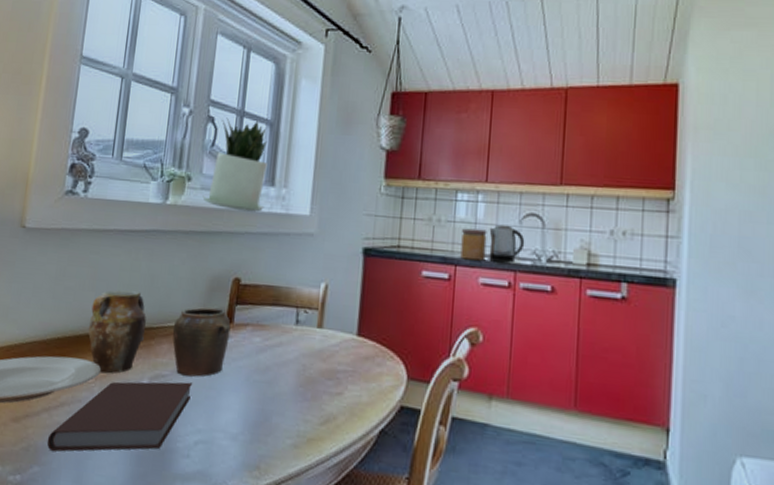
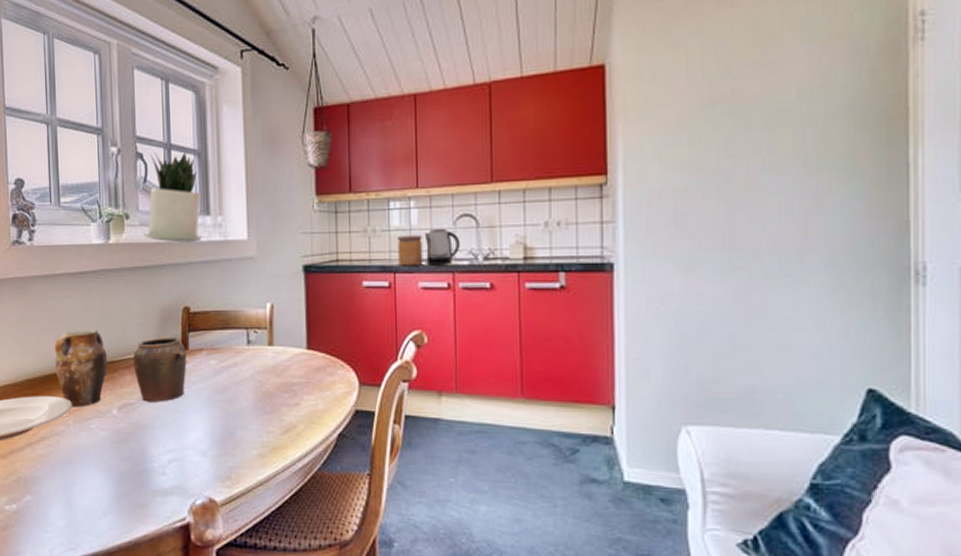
book: present [46,381,192,452] -> none [34,408,160,481]

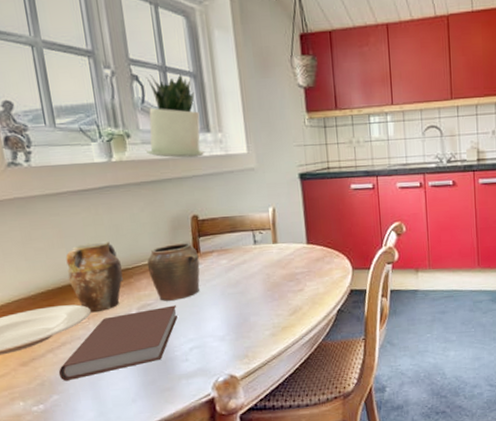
book: none [34,408,160,481] -> present [58,305,179,381]
jar: present [398,235,423,266] -> none [378,144,400,170]
kettle: present [424,228,461,265] -> none [399,138,429,169]

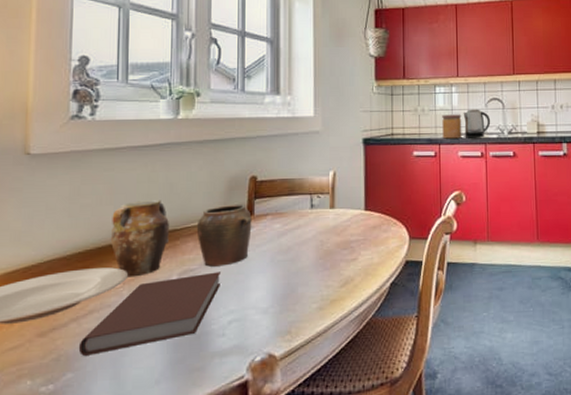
planter: present [145,74,205,158] -> none [213,38,272,118]
jar: none [378,144,400,170] -> present [442,114,462,139]
kettle: none [399,138,429,169] -> present [463,109,491,138]

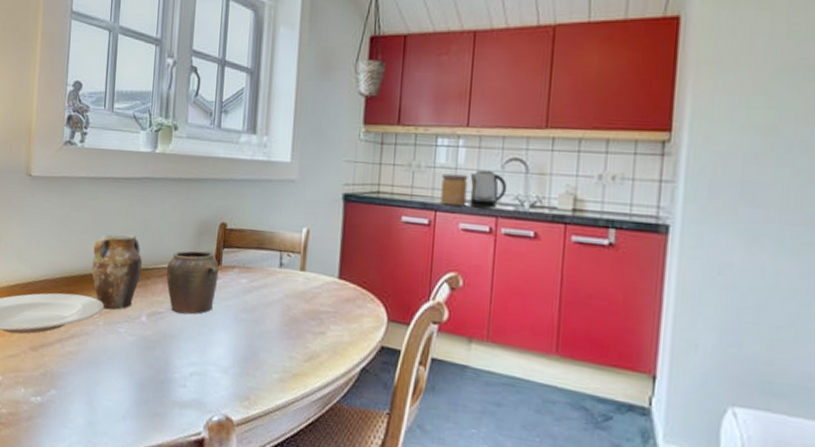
book: present [78,272,222,356] -> none [61,317,186,379]

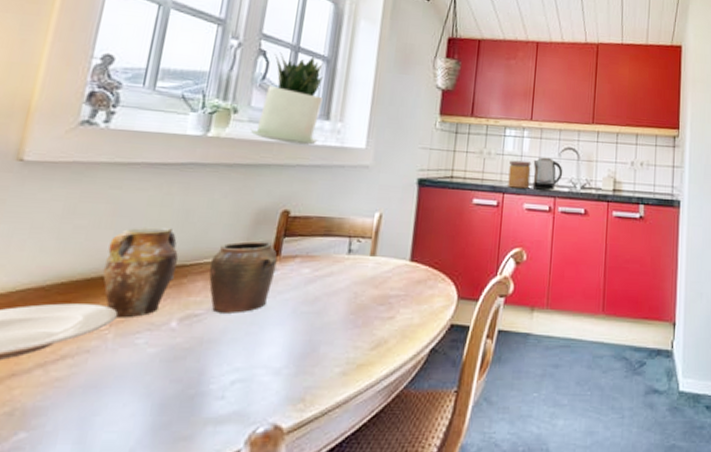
planter: none [189,67,249,160] -> present [250,52,323,145]

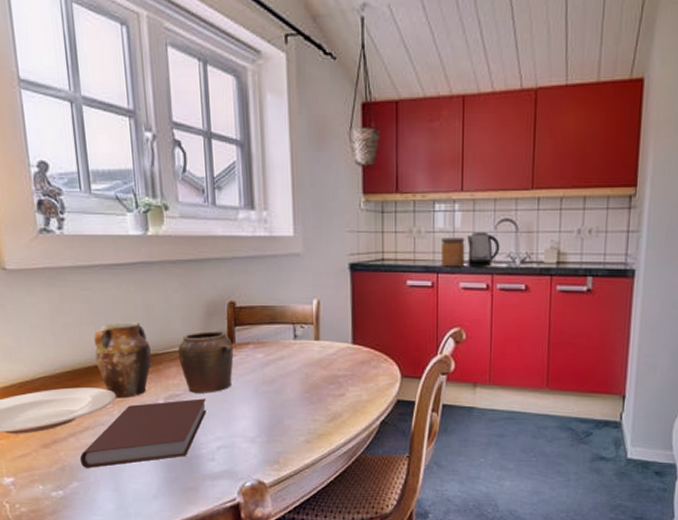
book: none [39,319,230,411] -> present [79,398,207,468]
planter: present [250,52,323,145] -> none [183,140,248,237]

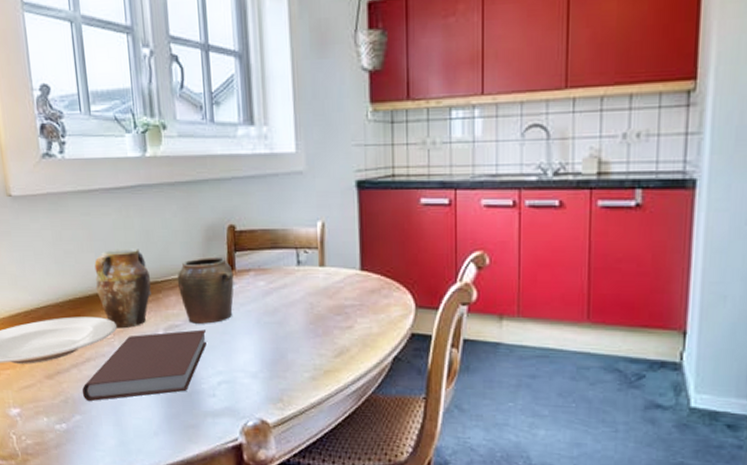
jar: present [441,237,465,267] -> none [460,147,487,182]
kettle: present [467,231,500,267] -> none [489,140,529,181]

